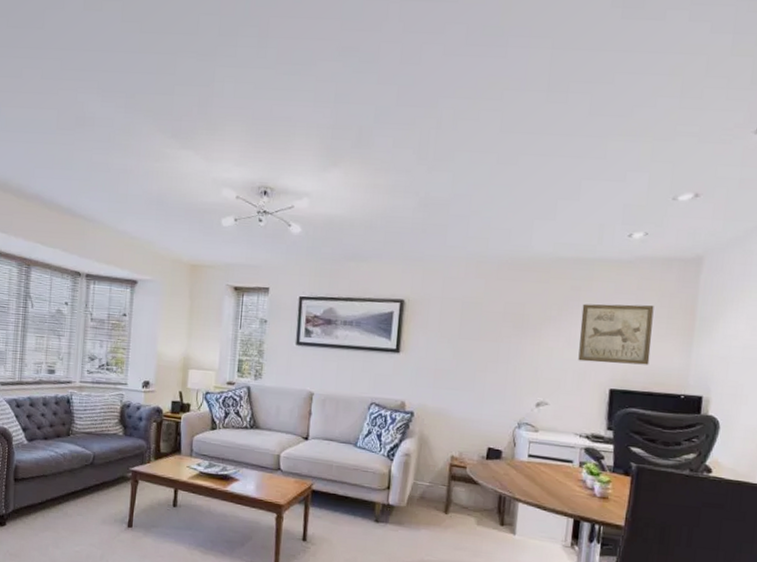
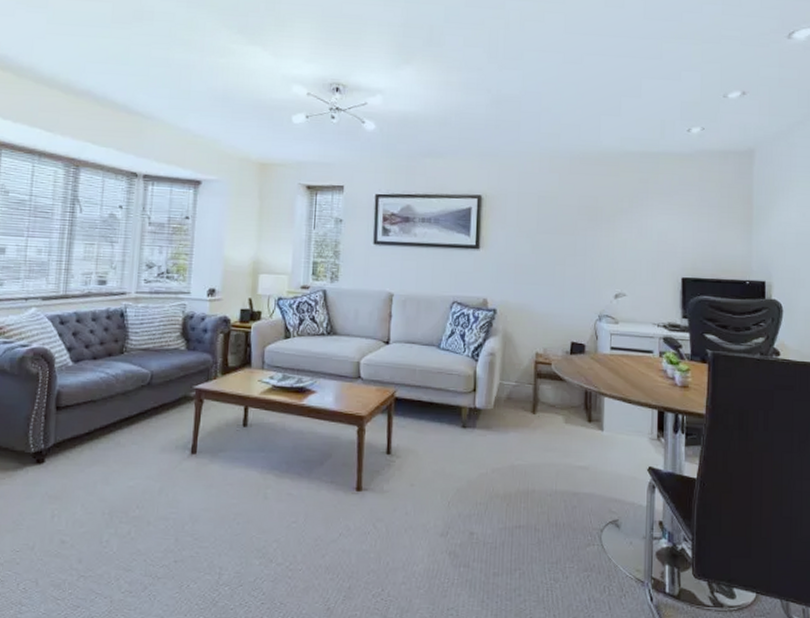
wall art: present [578,304,654,365] -> none [650,195,716,253]

